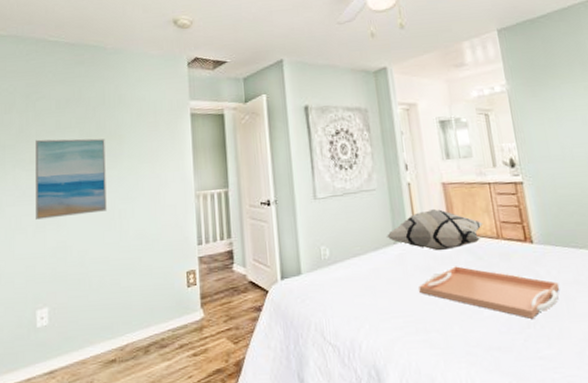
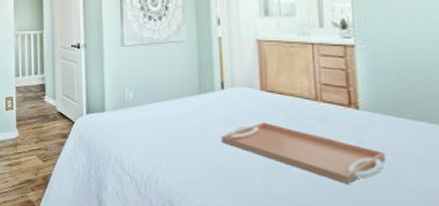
decorative pillow: present [387,208,483,251] -> none [192,64,301,106]

